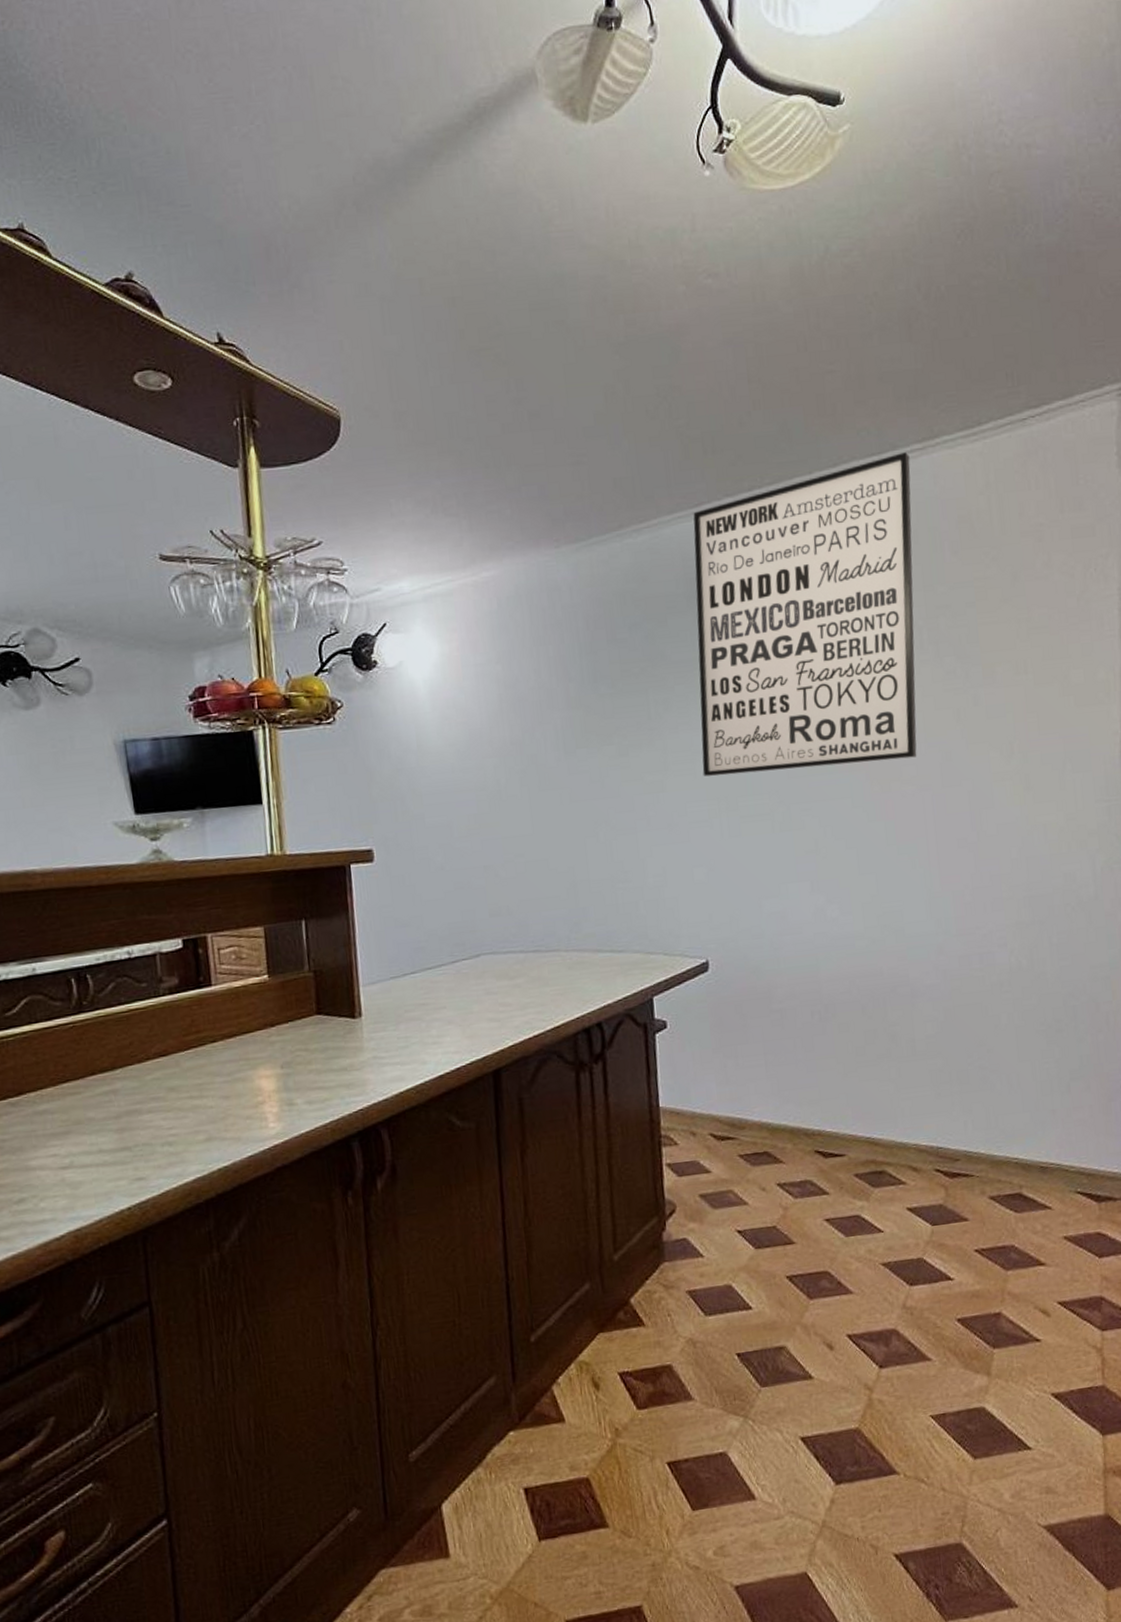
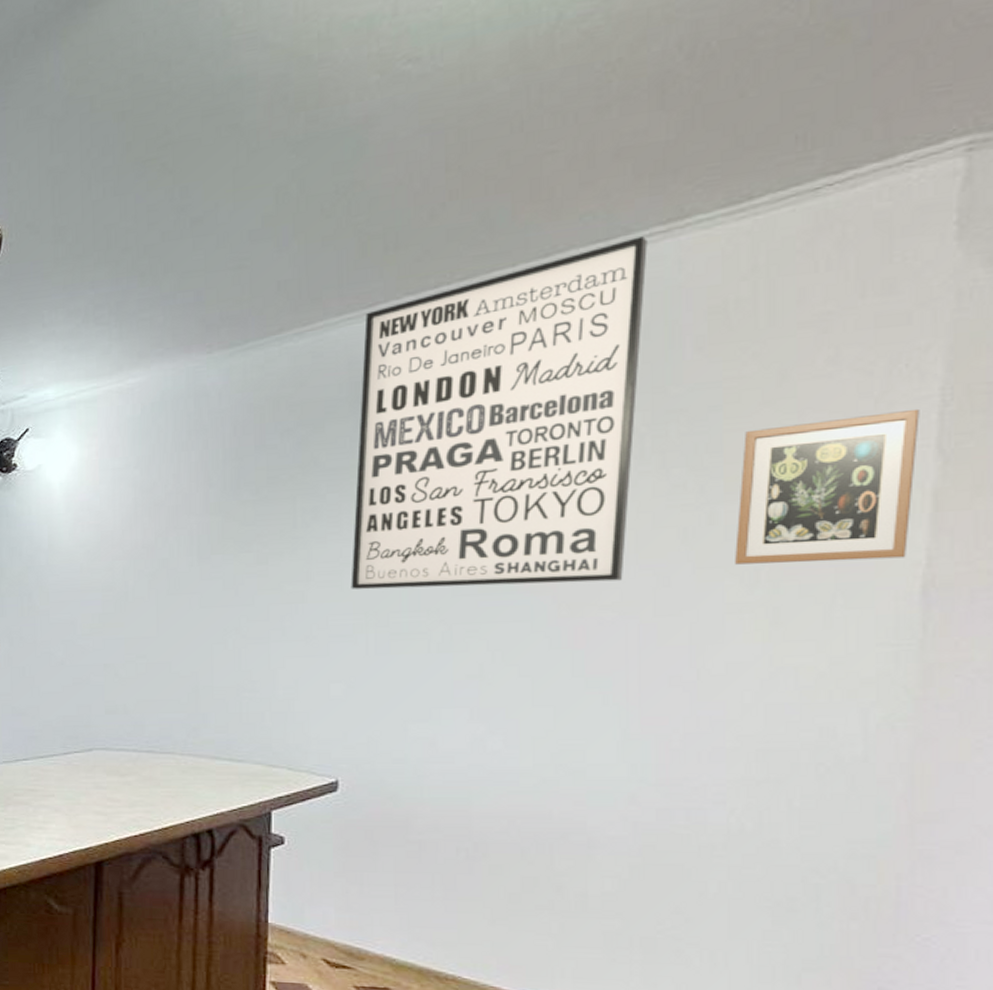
picture frame: none [993,605,1108,739] -> present [735,408,920,565]

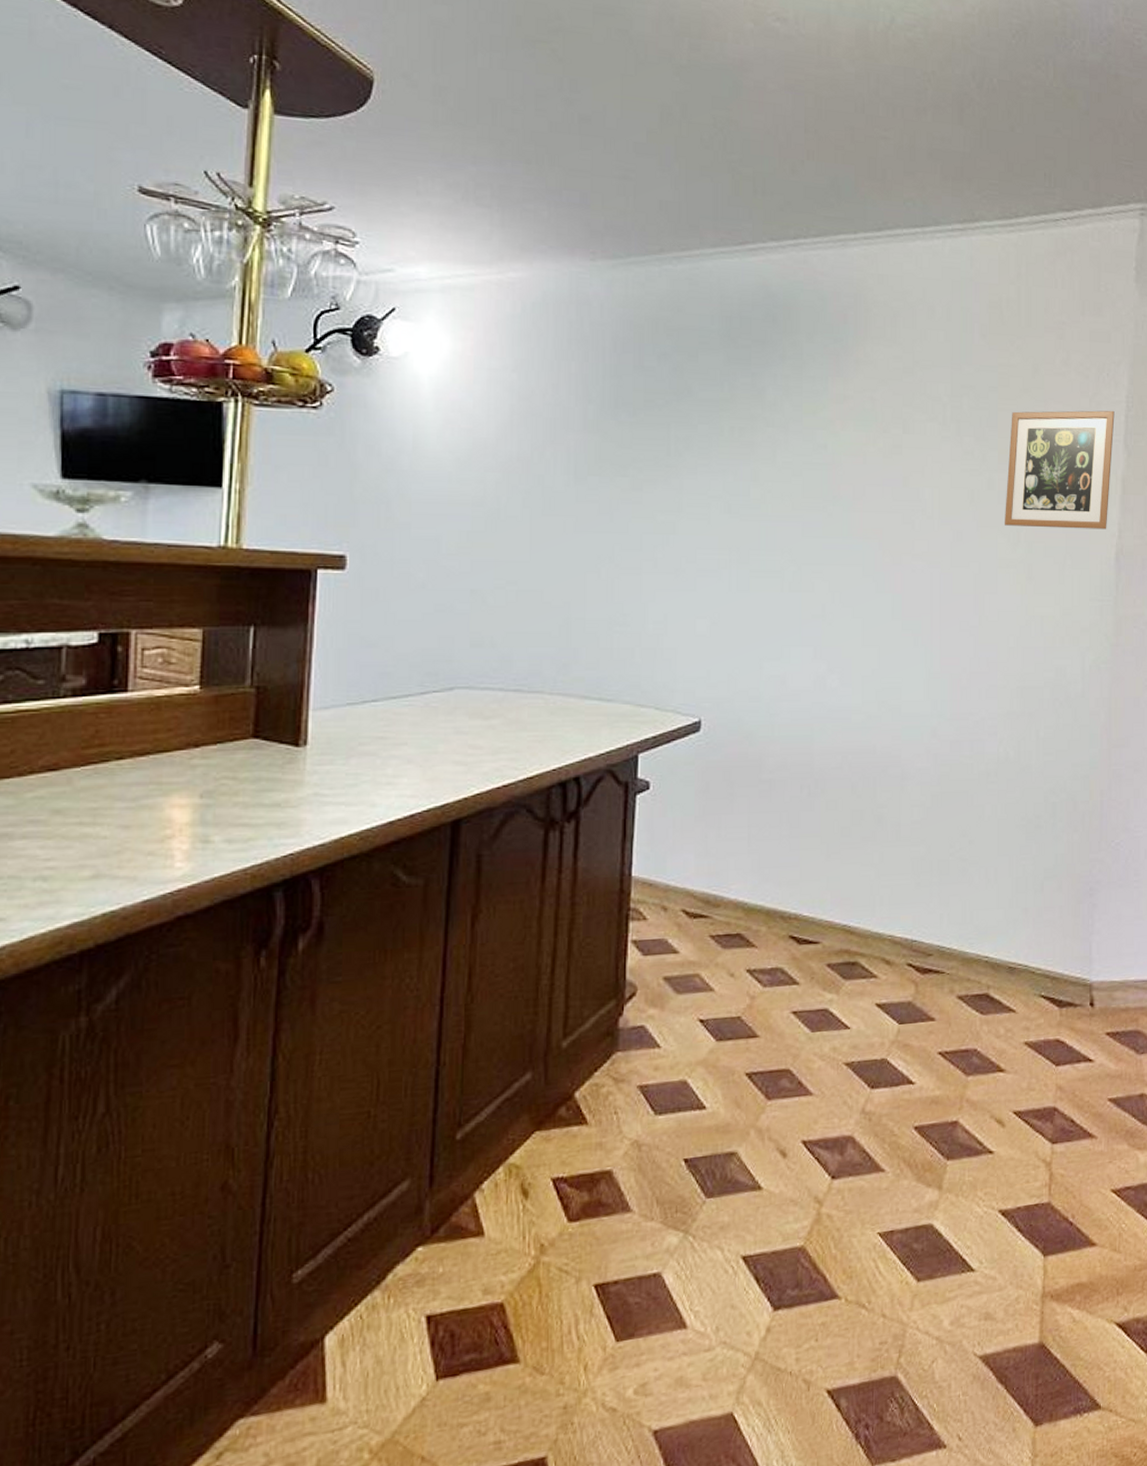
wall art: present [350,236,648,590] -> none [717,230,950,533]

